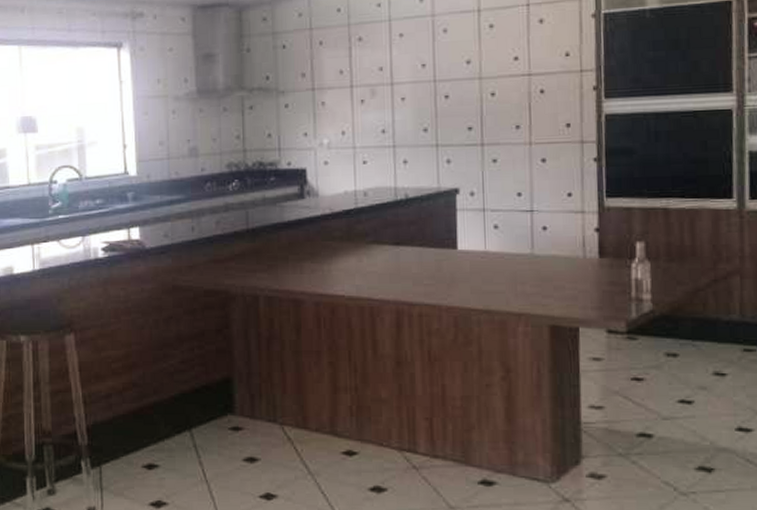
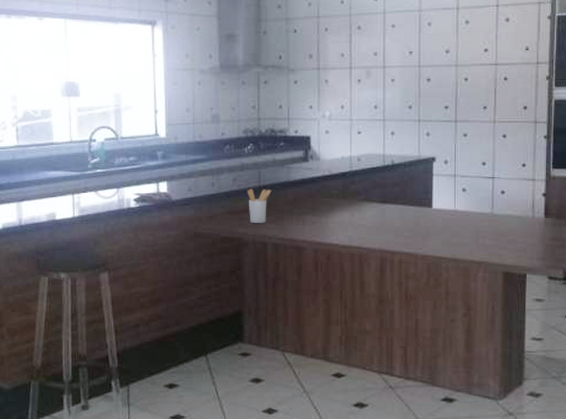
utensil holder: none [233,232,262,273] -> present [247,189,272,223]

